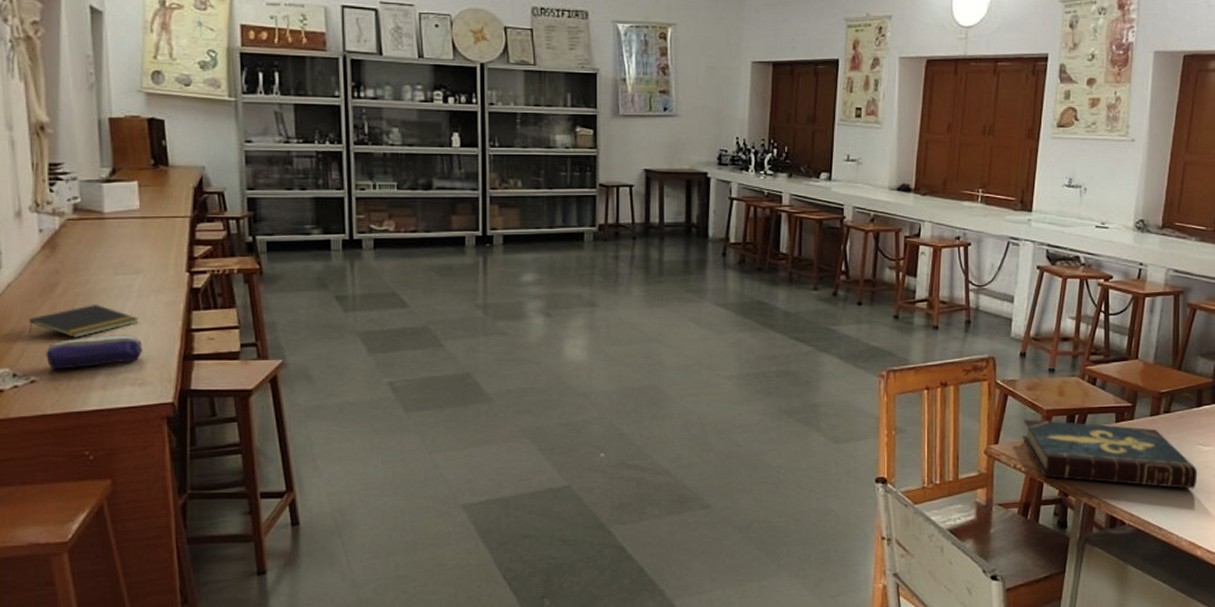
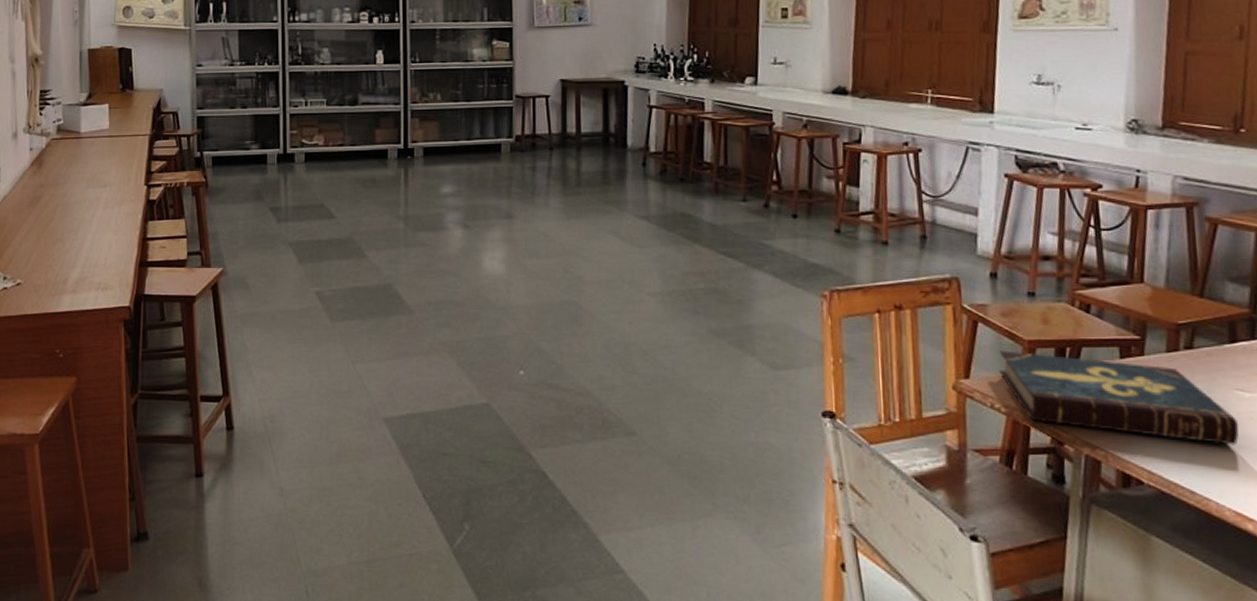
notepad: present [28,303,139,338] -> none [17,214,104,245]
pencil case: present [46,335,143,370] -> none [30,242,107,274]

